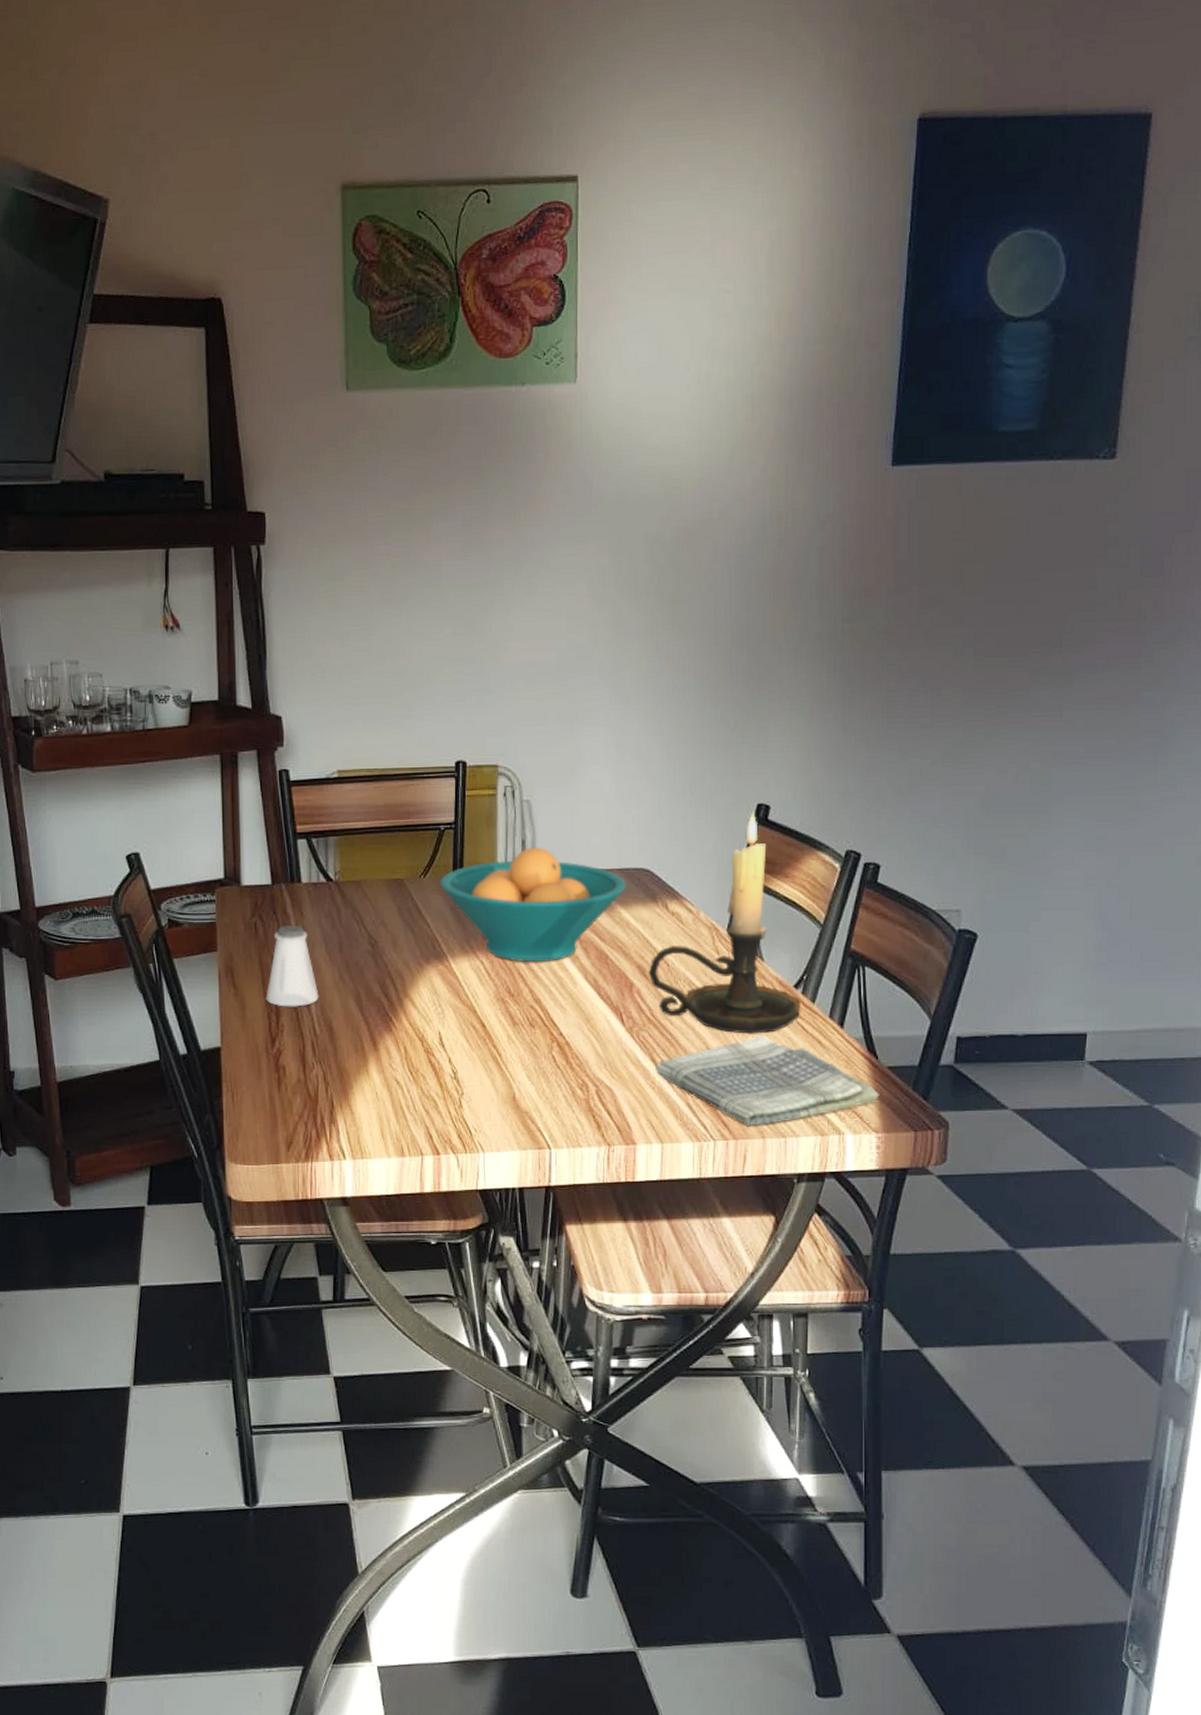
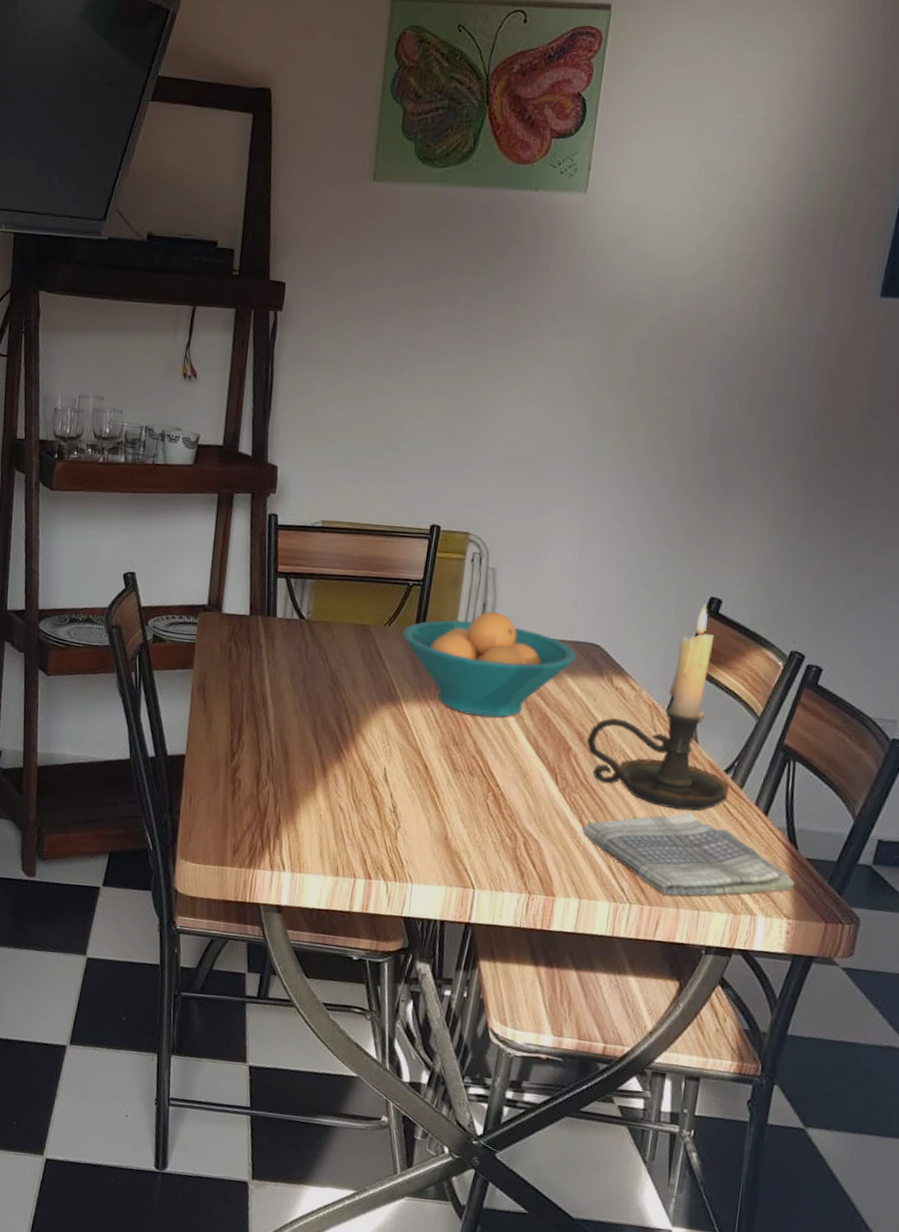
saltshaker: present [266,926,319,1007] -> none [231,654,280,729]

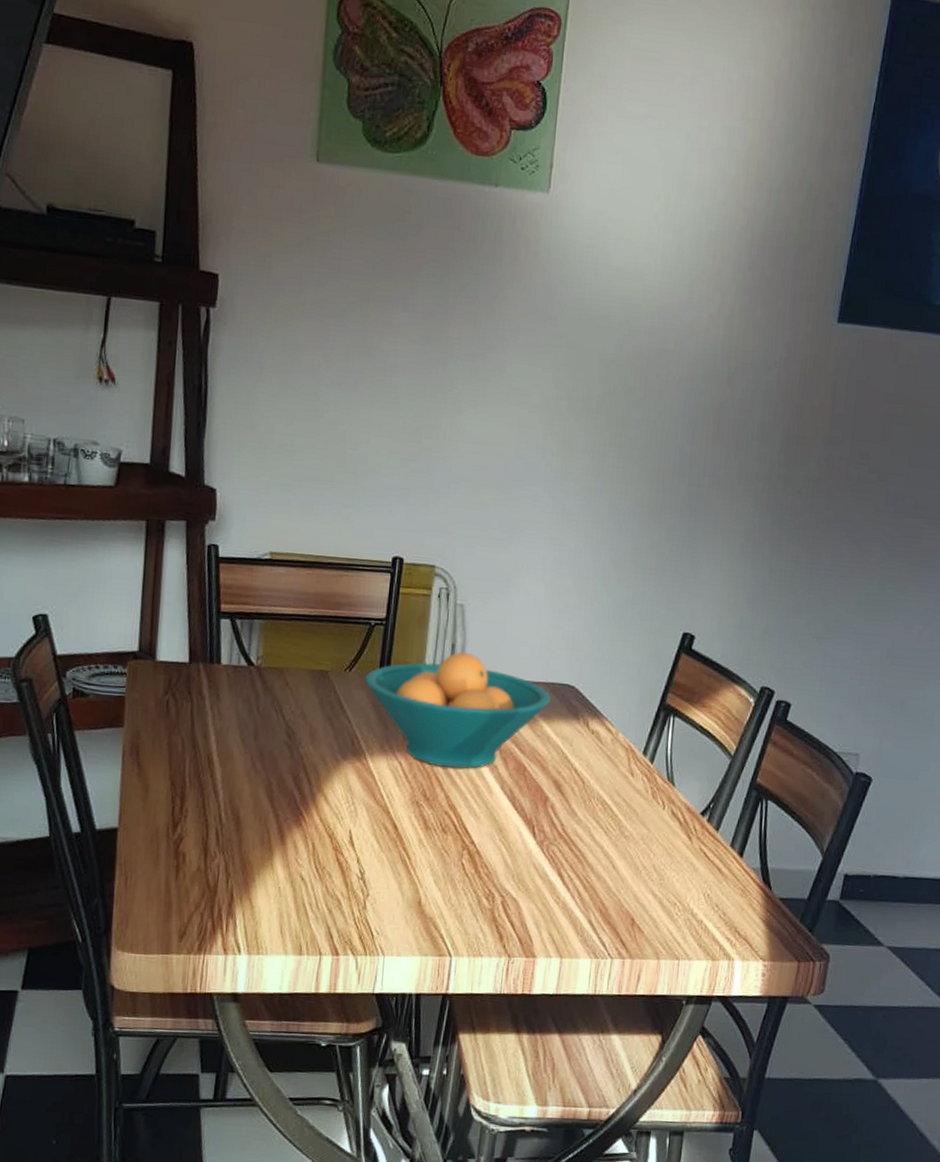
dish towel: present [582,812,795,896] -> none [561,858,770,947]
candle holder: present [586,603,730,811] -> none [563,639,706,857]

